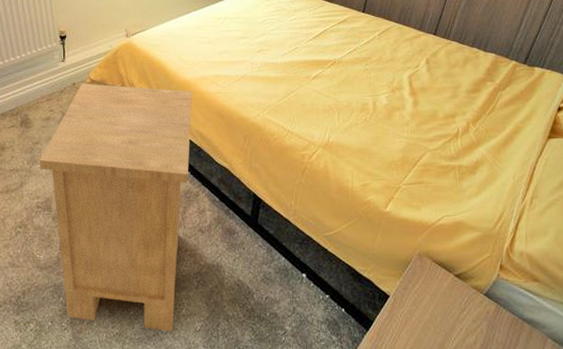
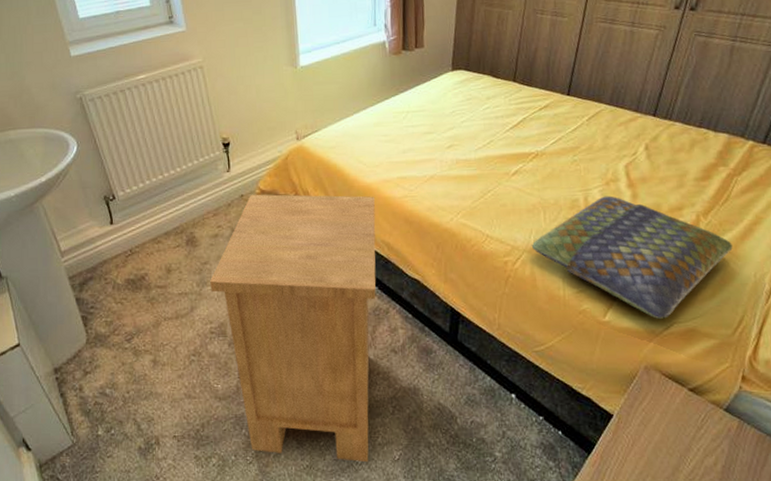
cushion: none [326,101,496,212] -> present [531,196,733,319]

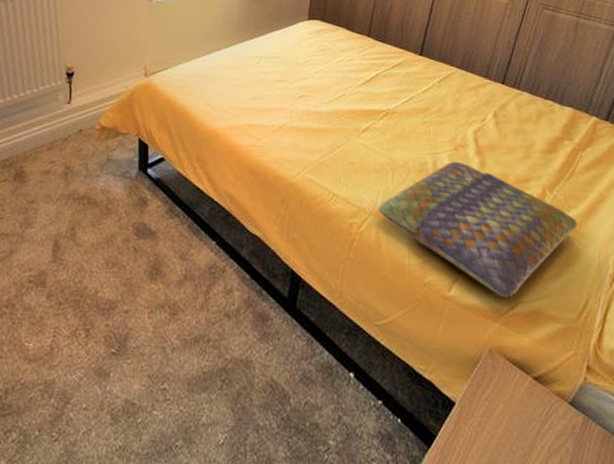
nightstand: present [210,194,376,463] -> none [34,130,220,446]

